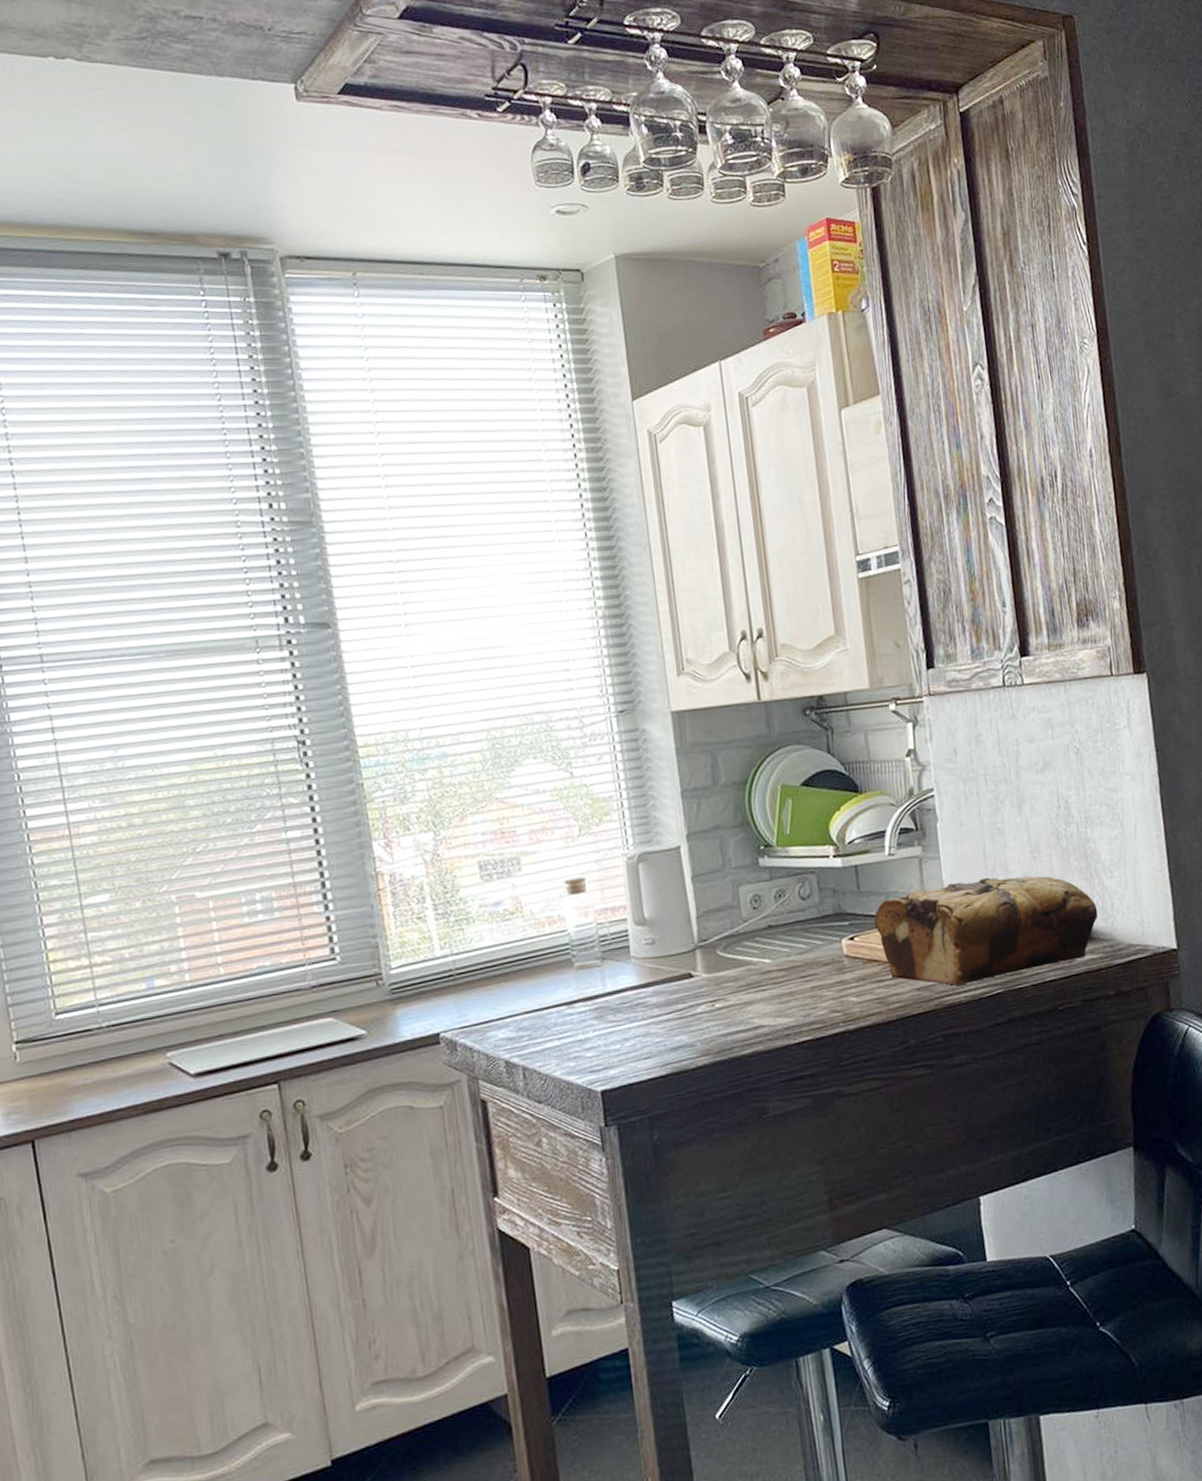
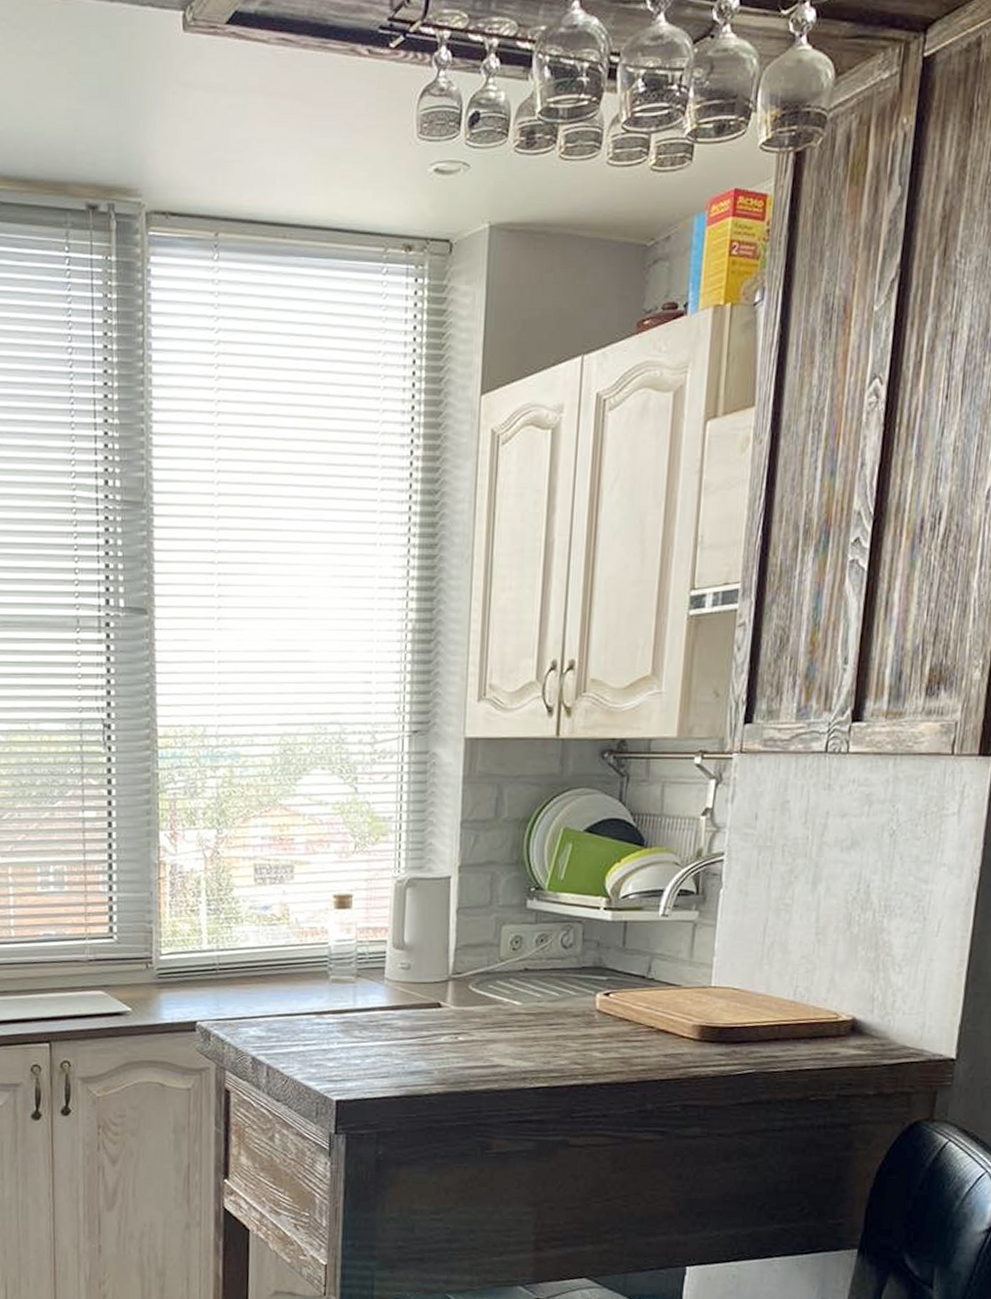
bread loaf: present [874,875,1098,986] -> none [632,953,876,1058]

